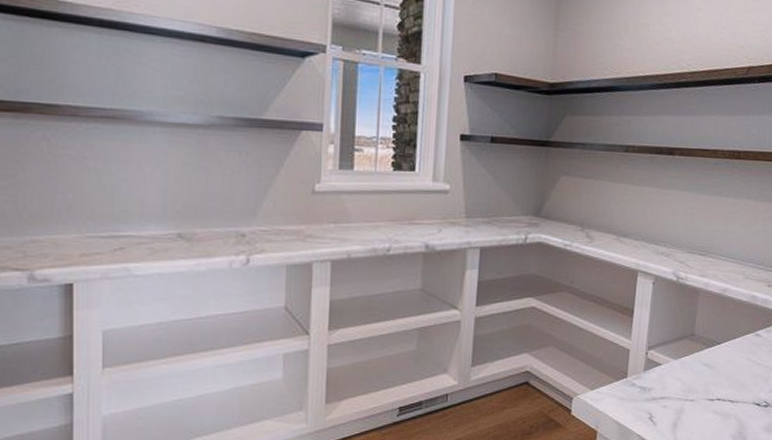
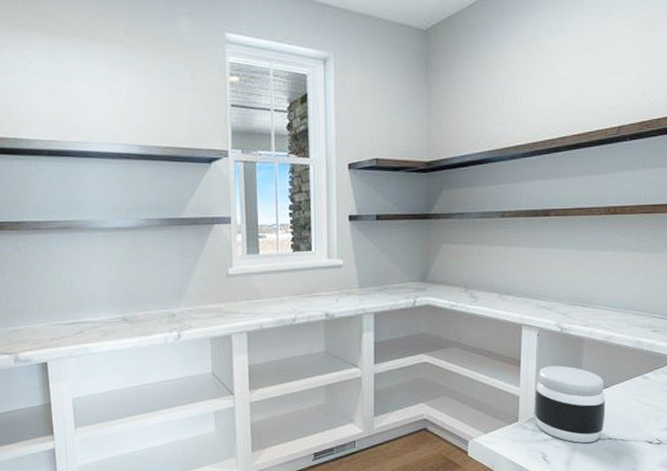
jar: none [644,318,717,403] -> present [534,365,606,443]

